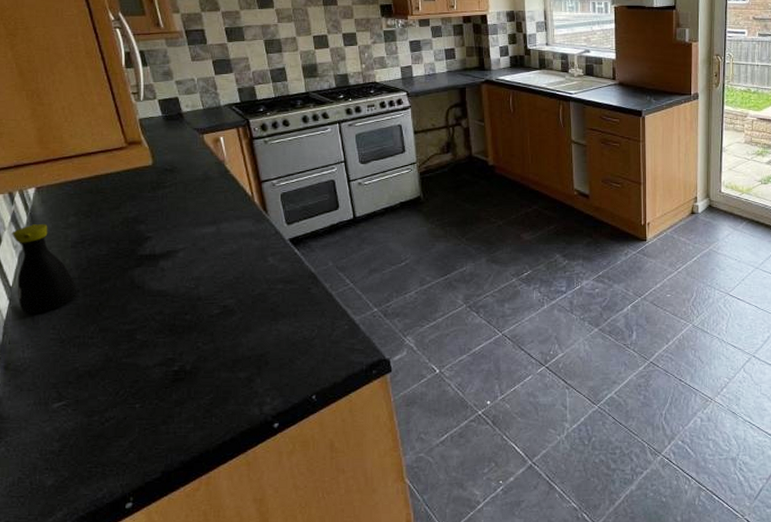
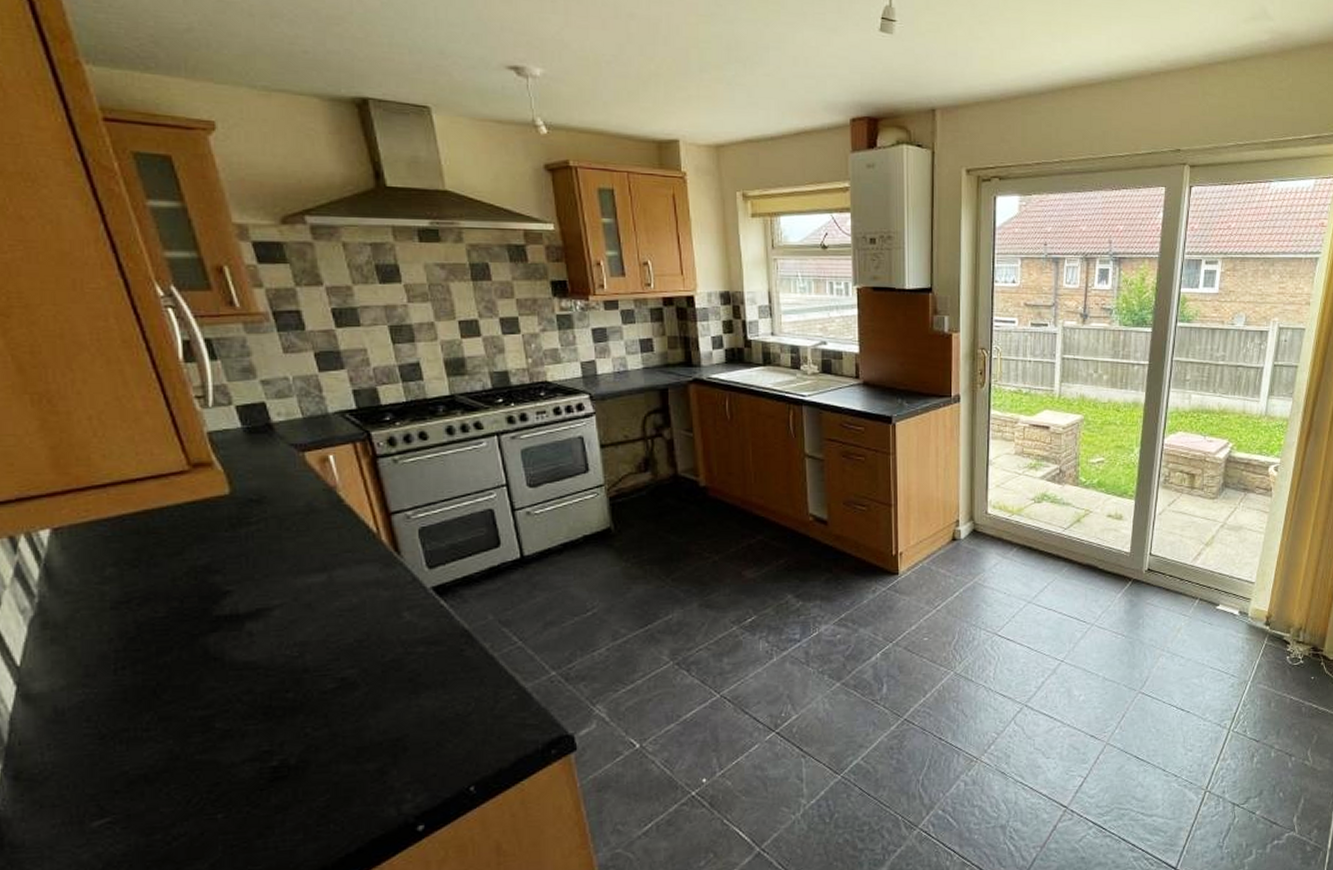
bottle: present [12,224,77,313] -> none [16,579,123,702]

